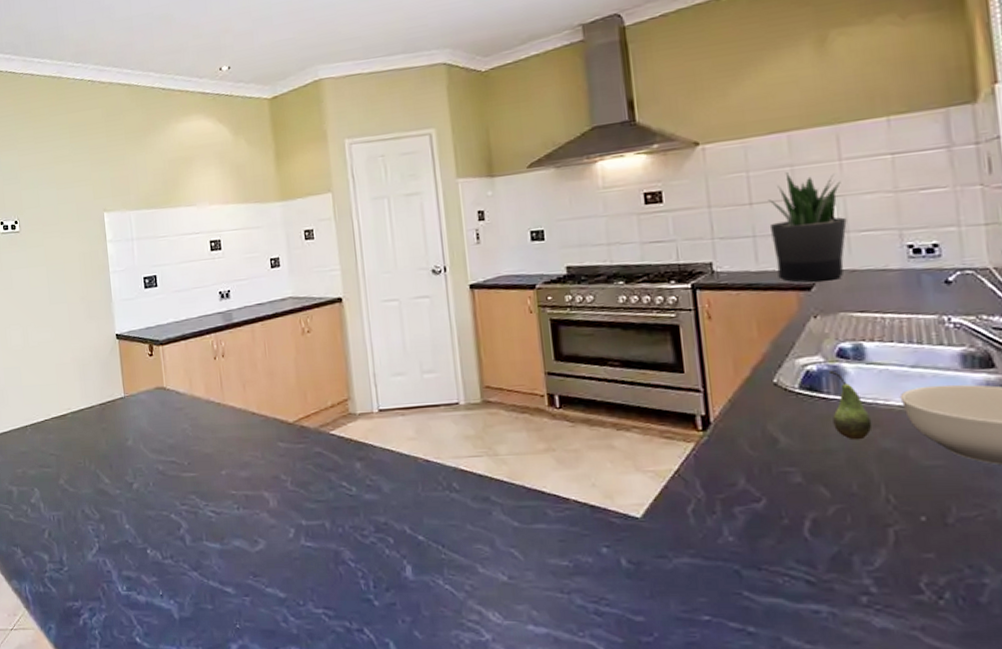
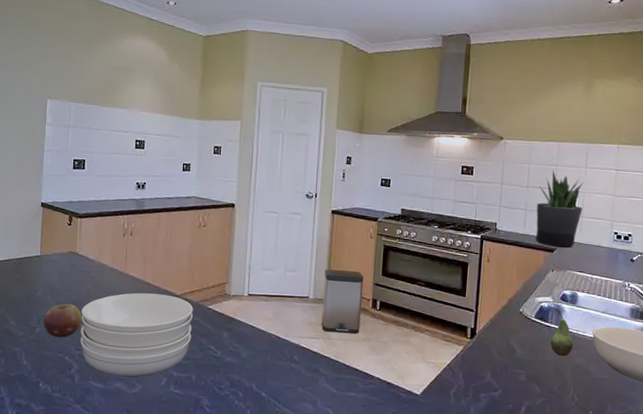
fruit: none [139,450,184,492] -> present [43,304,82,338]
bowl: none [180,424,316,533] -> present [80,293,193,379]
pedal bin: none [474,359,538,447] -> present [321,269,364,334]

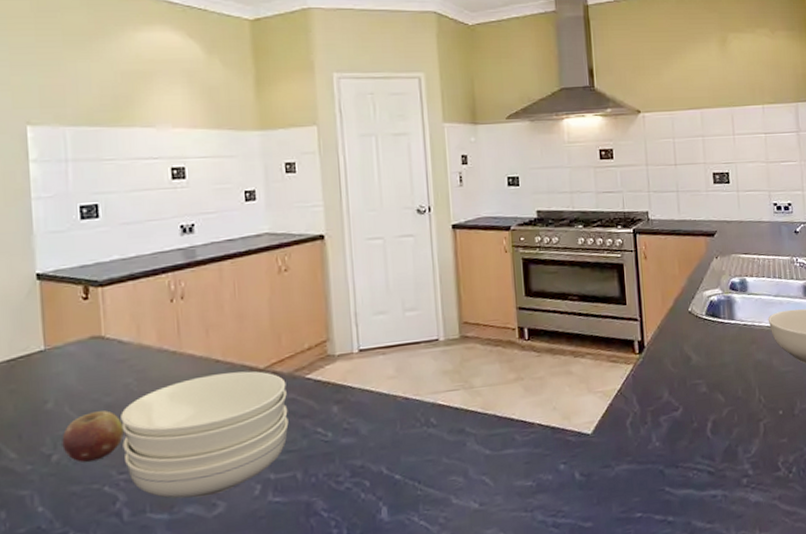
pedal bin: present [321,269,364,334] -> none [454,296,509,380]
planter: present [535,170,584,248] -> none [687,141,737,230]
fruit: present [550,308,574,357] -> none [725,300,751,355]

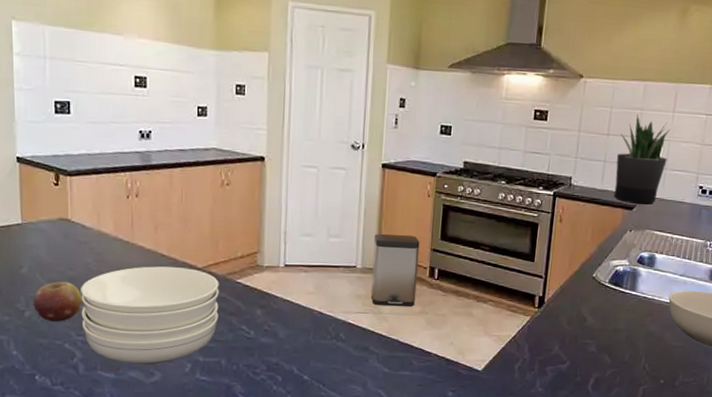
pedal bin: none [454,296,509,380] -> present [371,233,420,306]
planter: none [687,141,737,230] -> present [613,114,670,205]

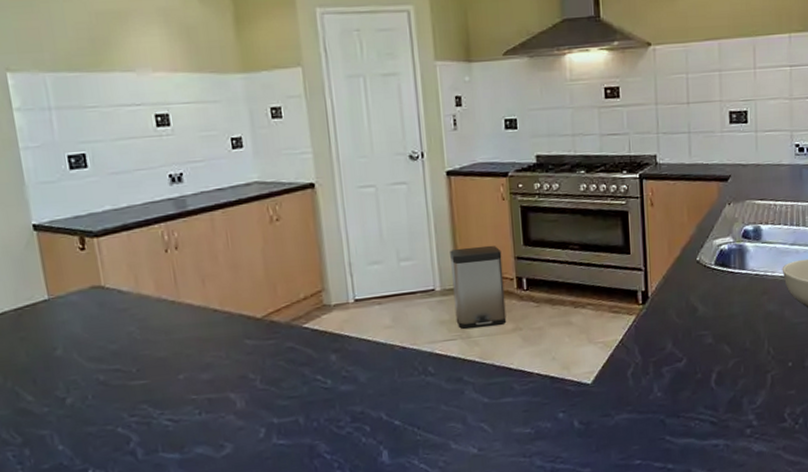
fruit: present [33,282,82,322] -> none [73,357,131,406]
bowl: present [81,266,219,366] -> none [126,320,289,440]
planter: present [613,114,670,205] -> none [701,77,756,174]

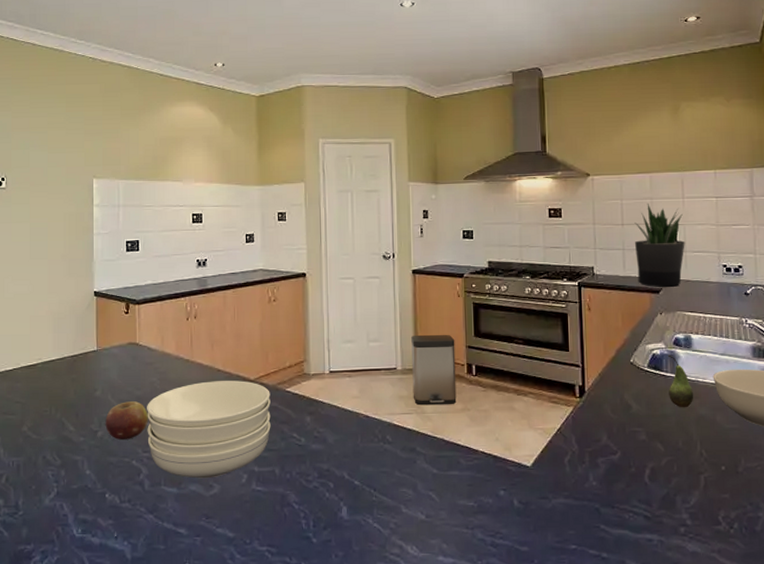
fruit: none [73,357,131,406] -> present [105,401,148,440]
bowl: none [126,320,289,440] -> present [147,380,271,479]
planter: none [701,77,756,174] -> present [634,204,685,287]
fruit: none [736,249,763,306] -> present [668,354,694,408]

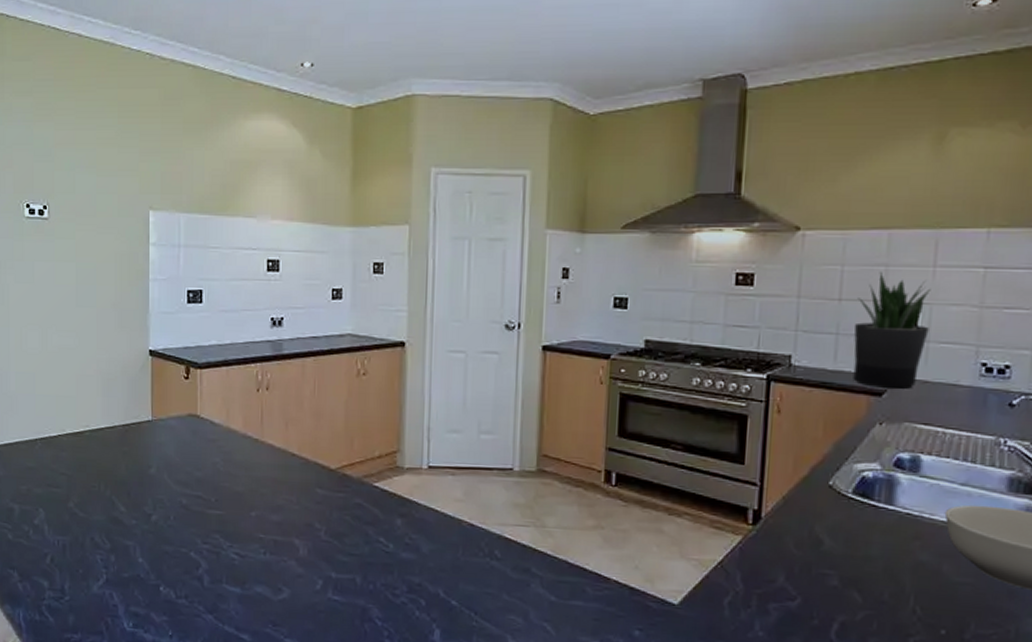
fruit: present [105,401,148,440] -> none [160,483,209,527]
bowl: present [147,380,271,479] -> none [208,467,354,581]
pedal bin: present [411,334,457,406] -> none [531,429,592,519]
fruit: present [668,354,694,408] -> none [878,479,915,551]

